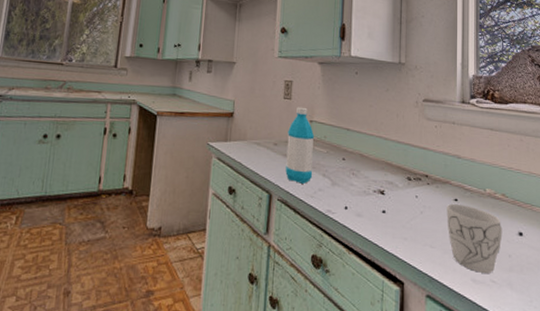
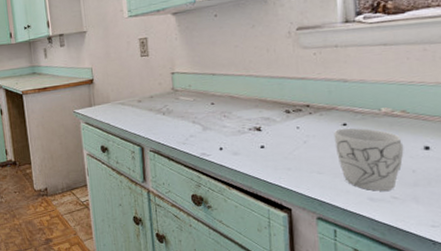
water bottle: present [285,107,315,184] -> none [150,61,182,133]

